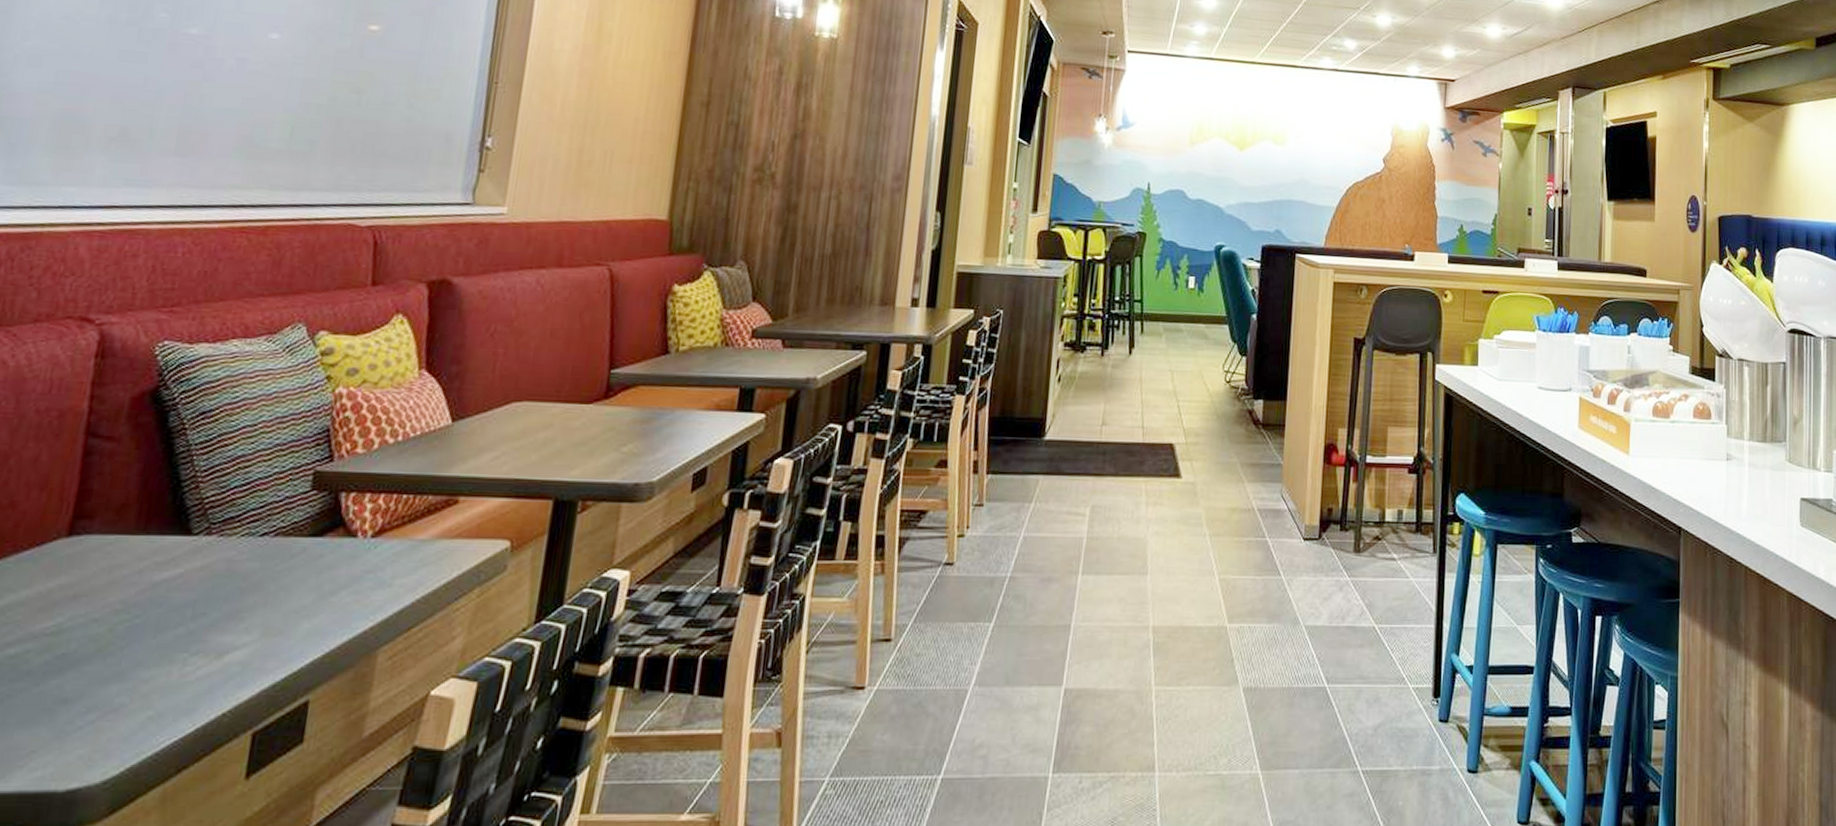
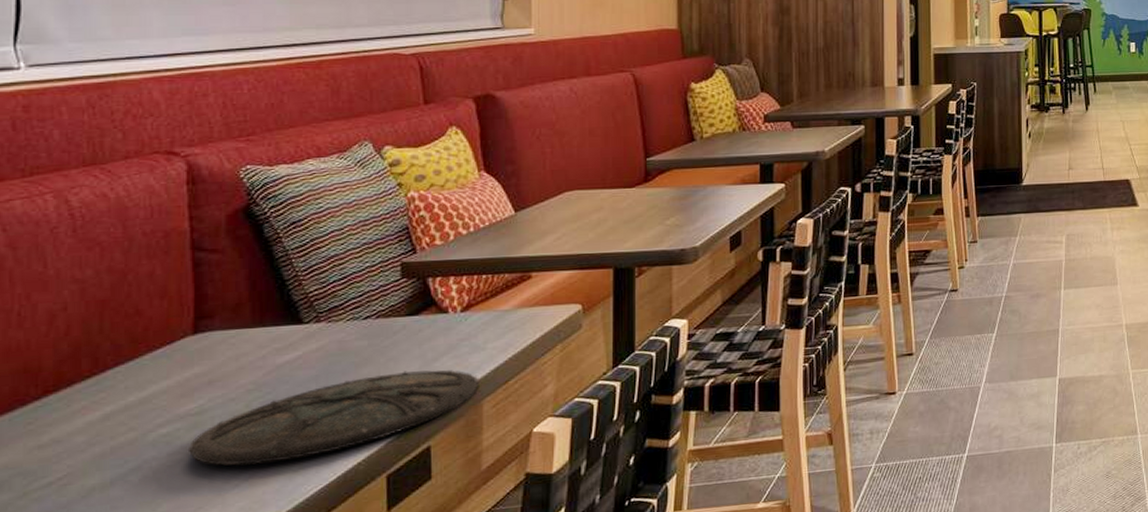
plate: none [34,604,378,703] -> present [189,370,479,466]

